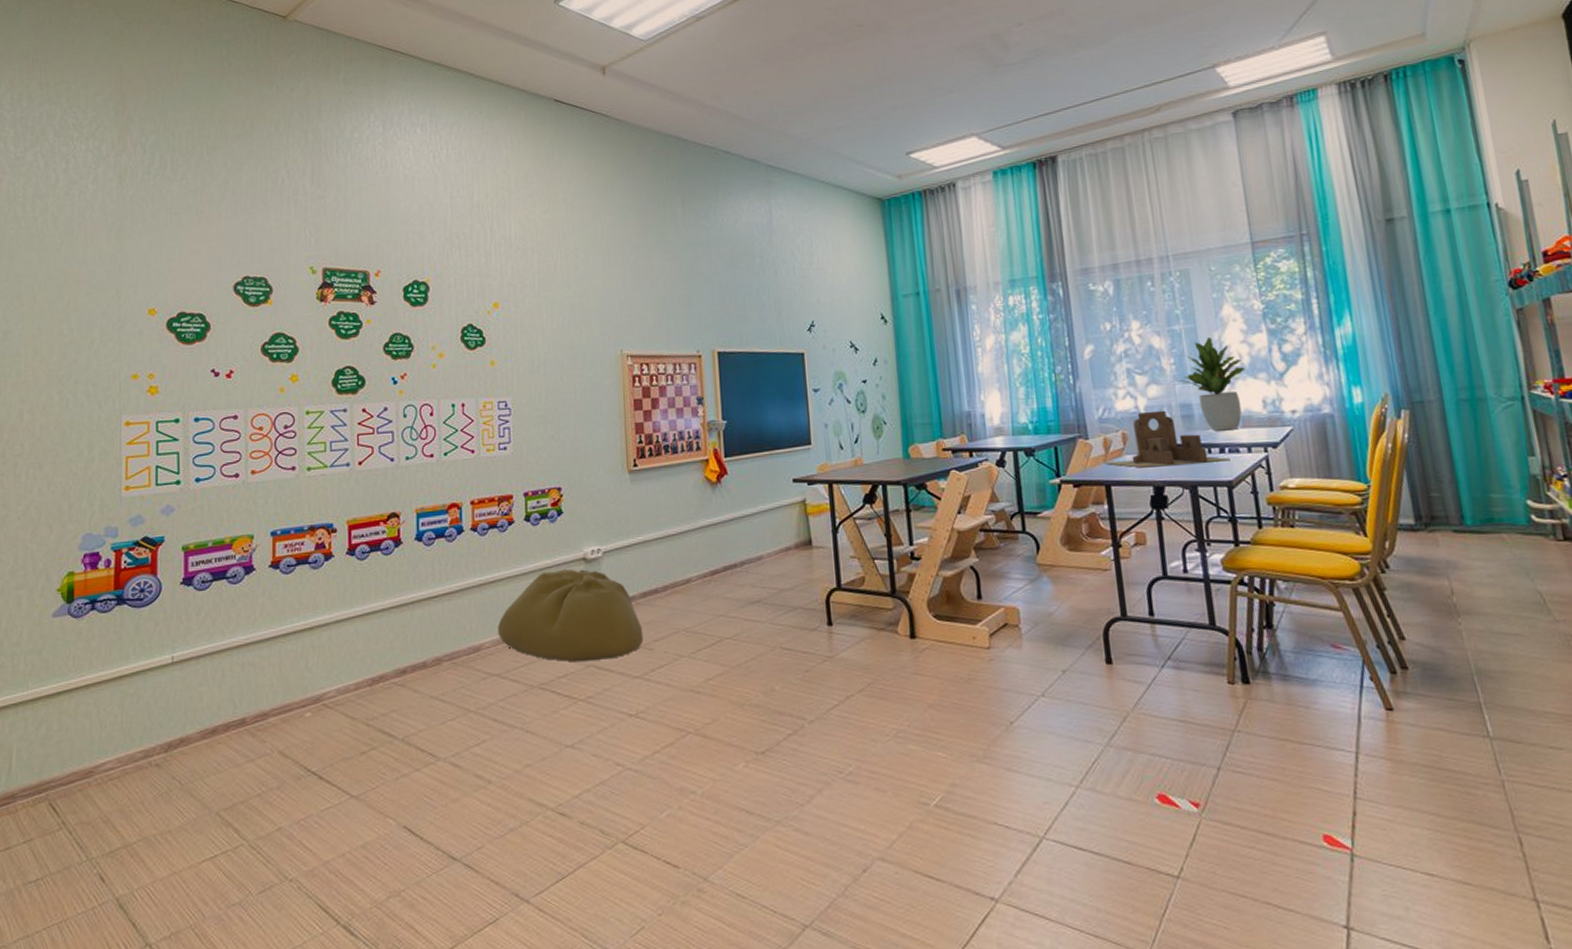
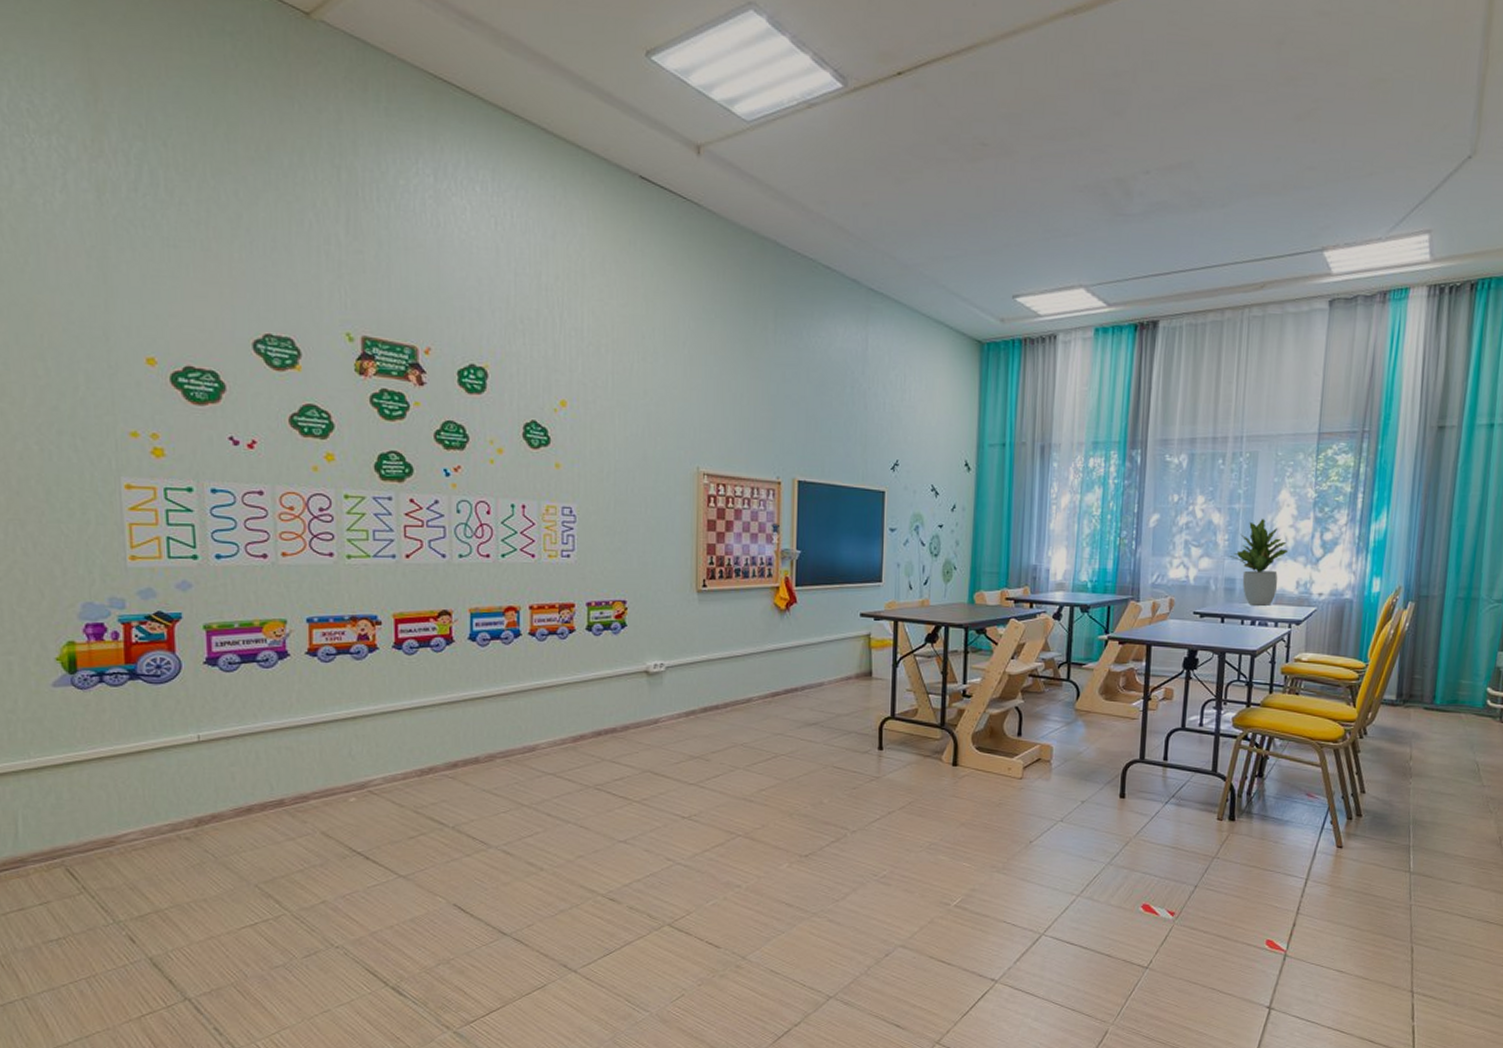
beanbag: present [498,568,644,662] -> none [555,680,701,767]
toy blocks: present [1103,410,1230,468] -> none [1148,581,1258,633]

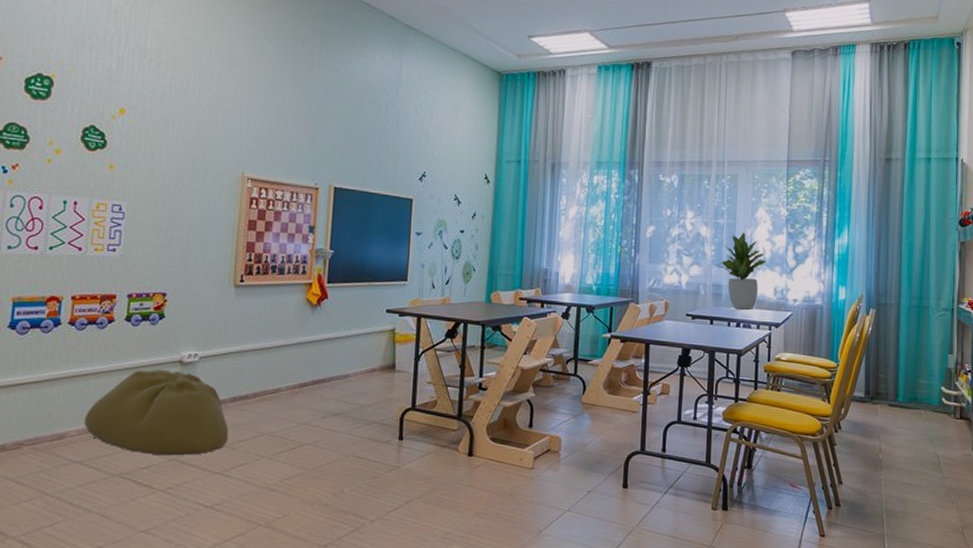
beanbag: none [555,680,701,767] -> present [85,369,229,456]

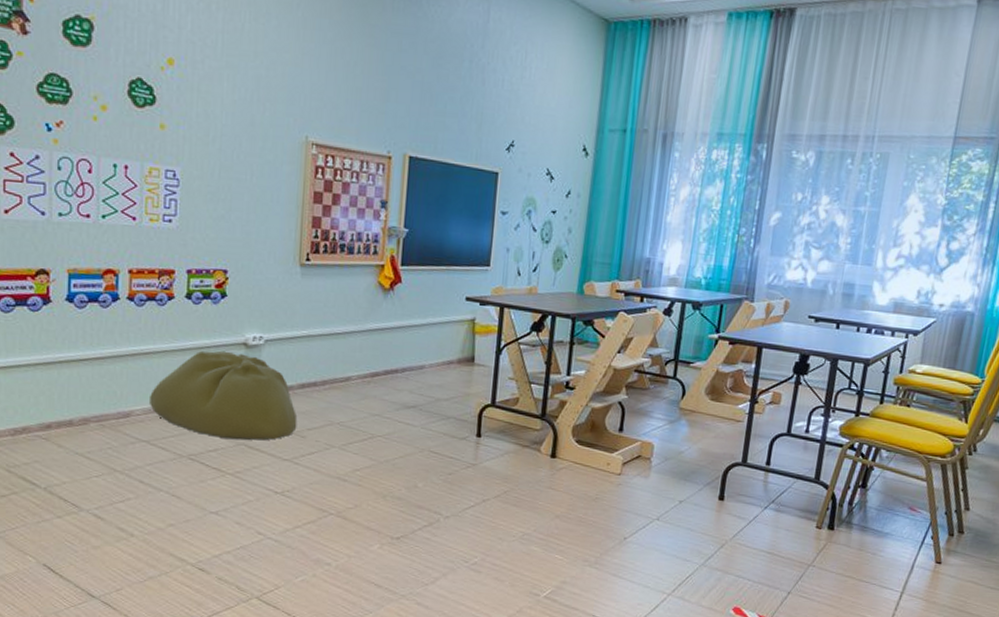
potted plant: present [716,233,766,310] -> none [850,224,911,314]

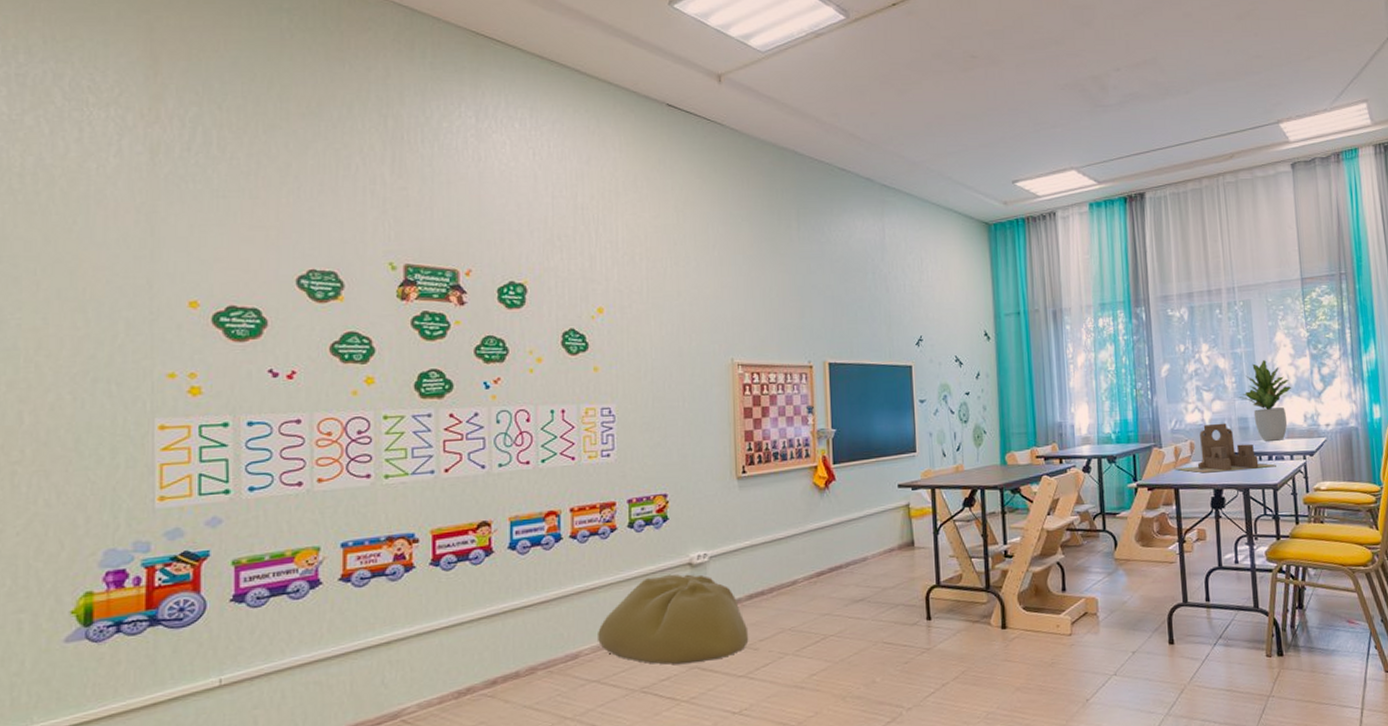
toy blocks: none [761,284,874,341] -> present [1173,423,1276,473]
potted plant: none [850,224,911,314] -> present [1238,360,1291,441]

